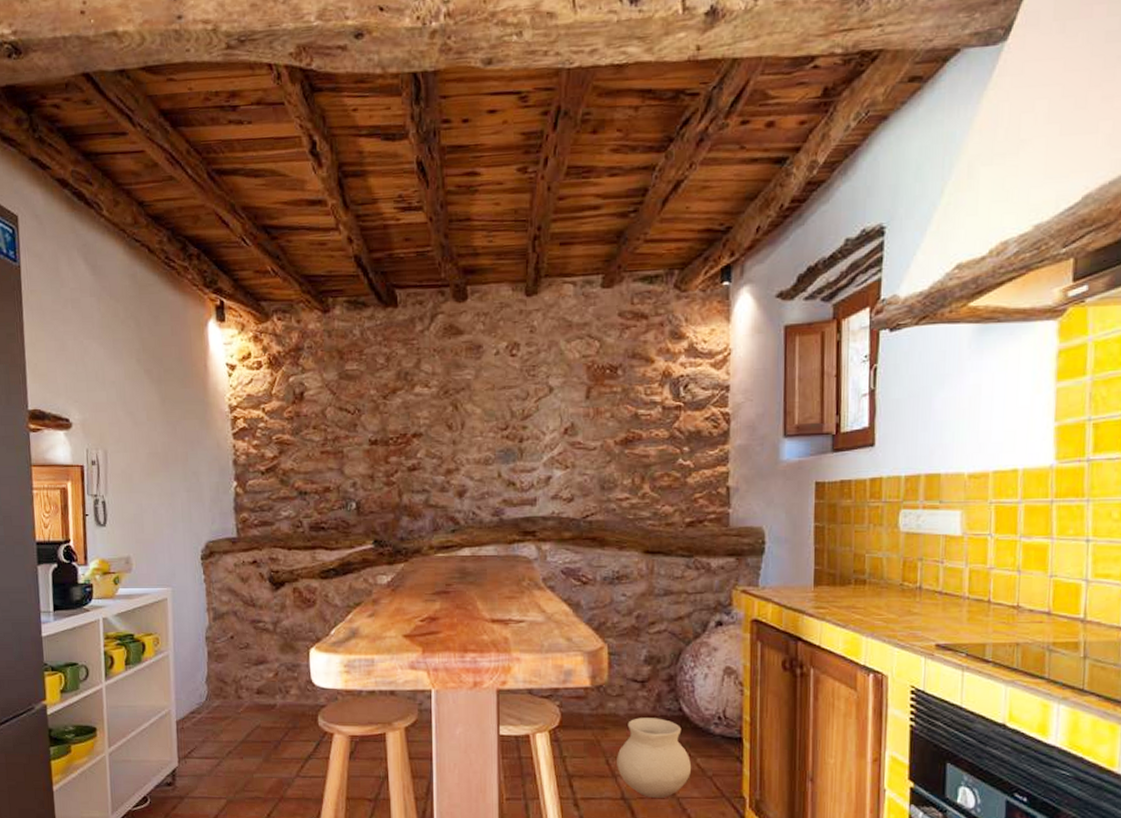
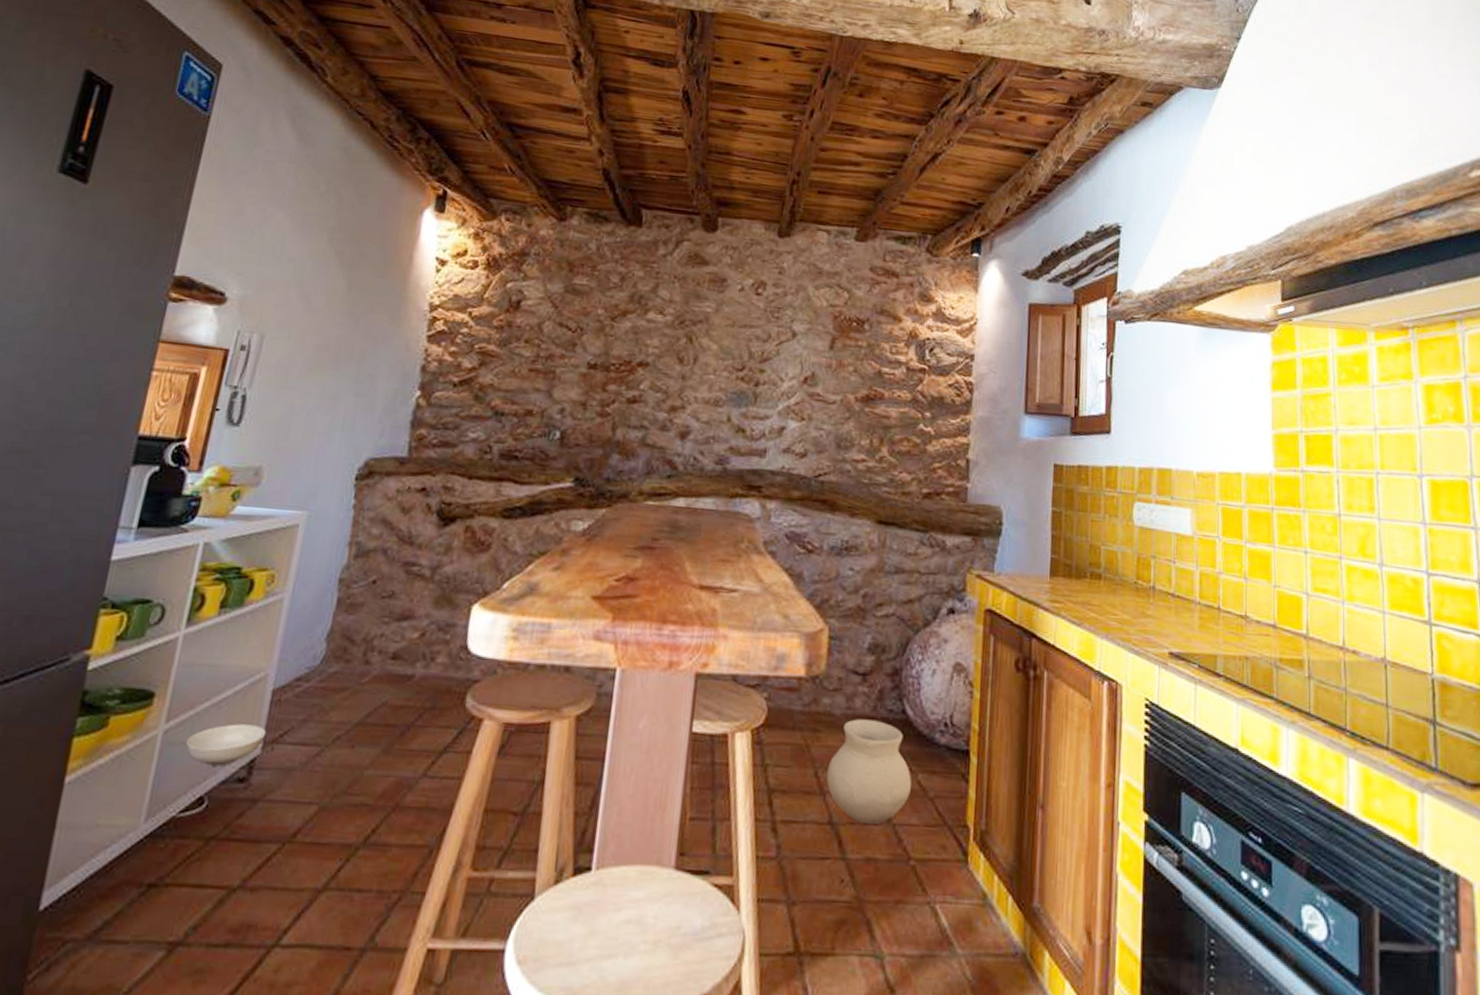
bowl: none [125,746,179,775] -> present [185,724,267,766]

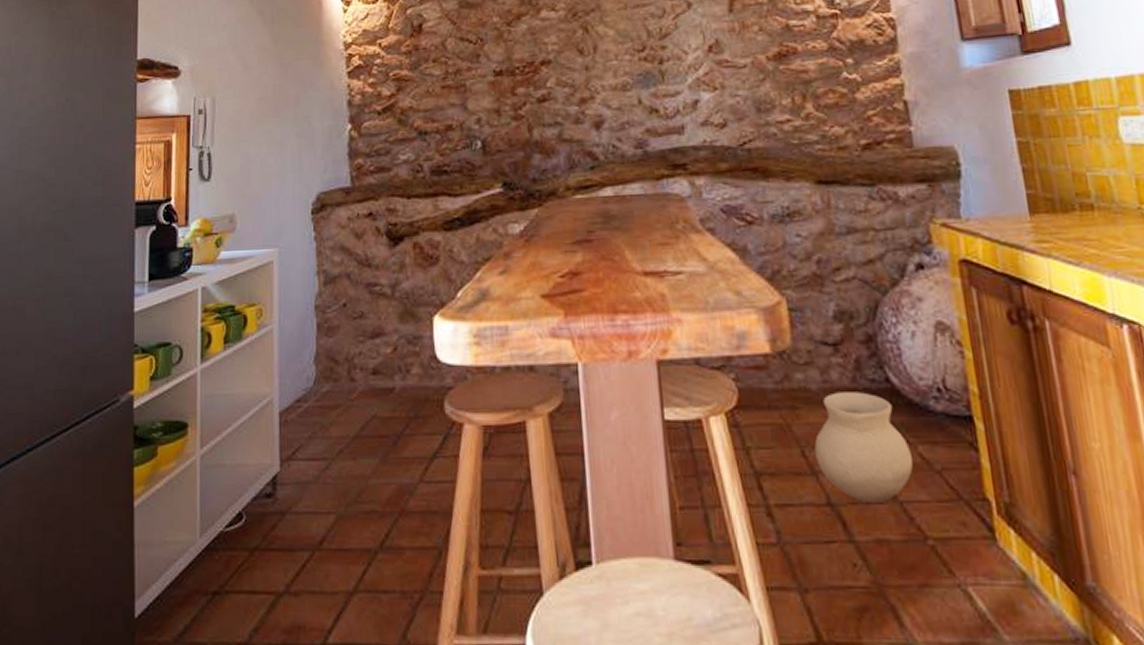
bowl: present [185,724,267,766] -> none [219,445,282,484]

